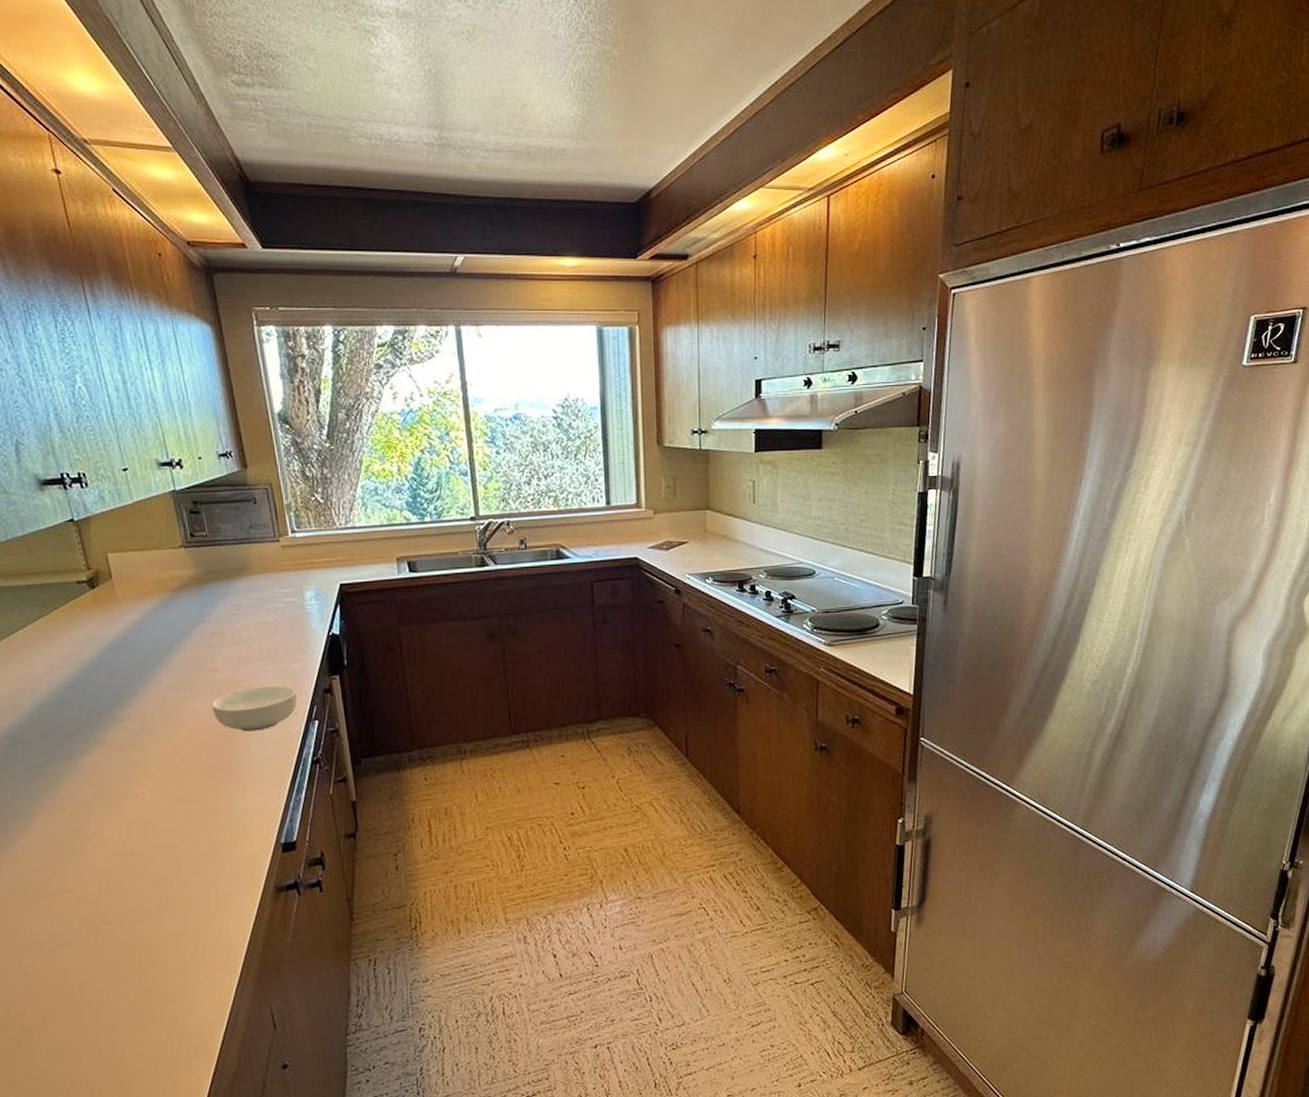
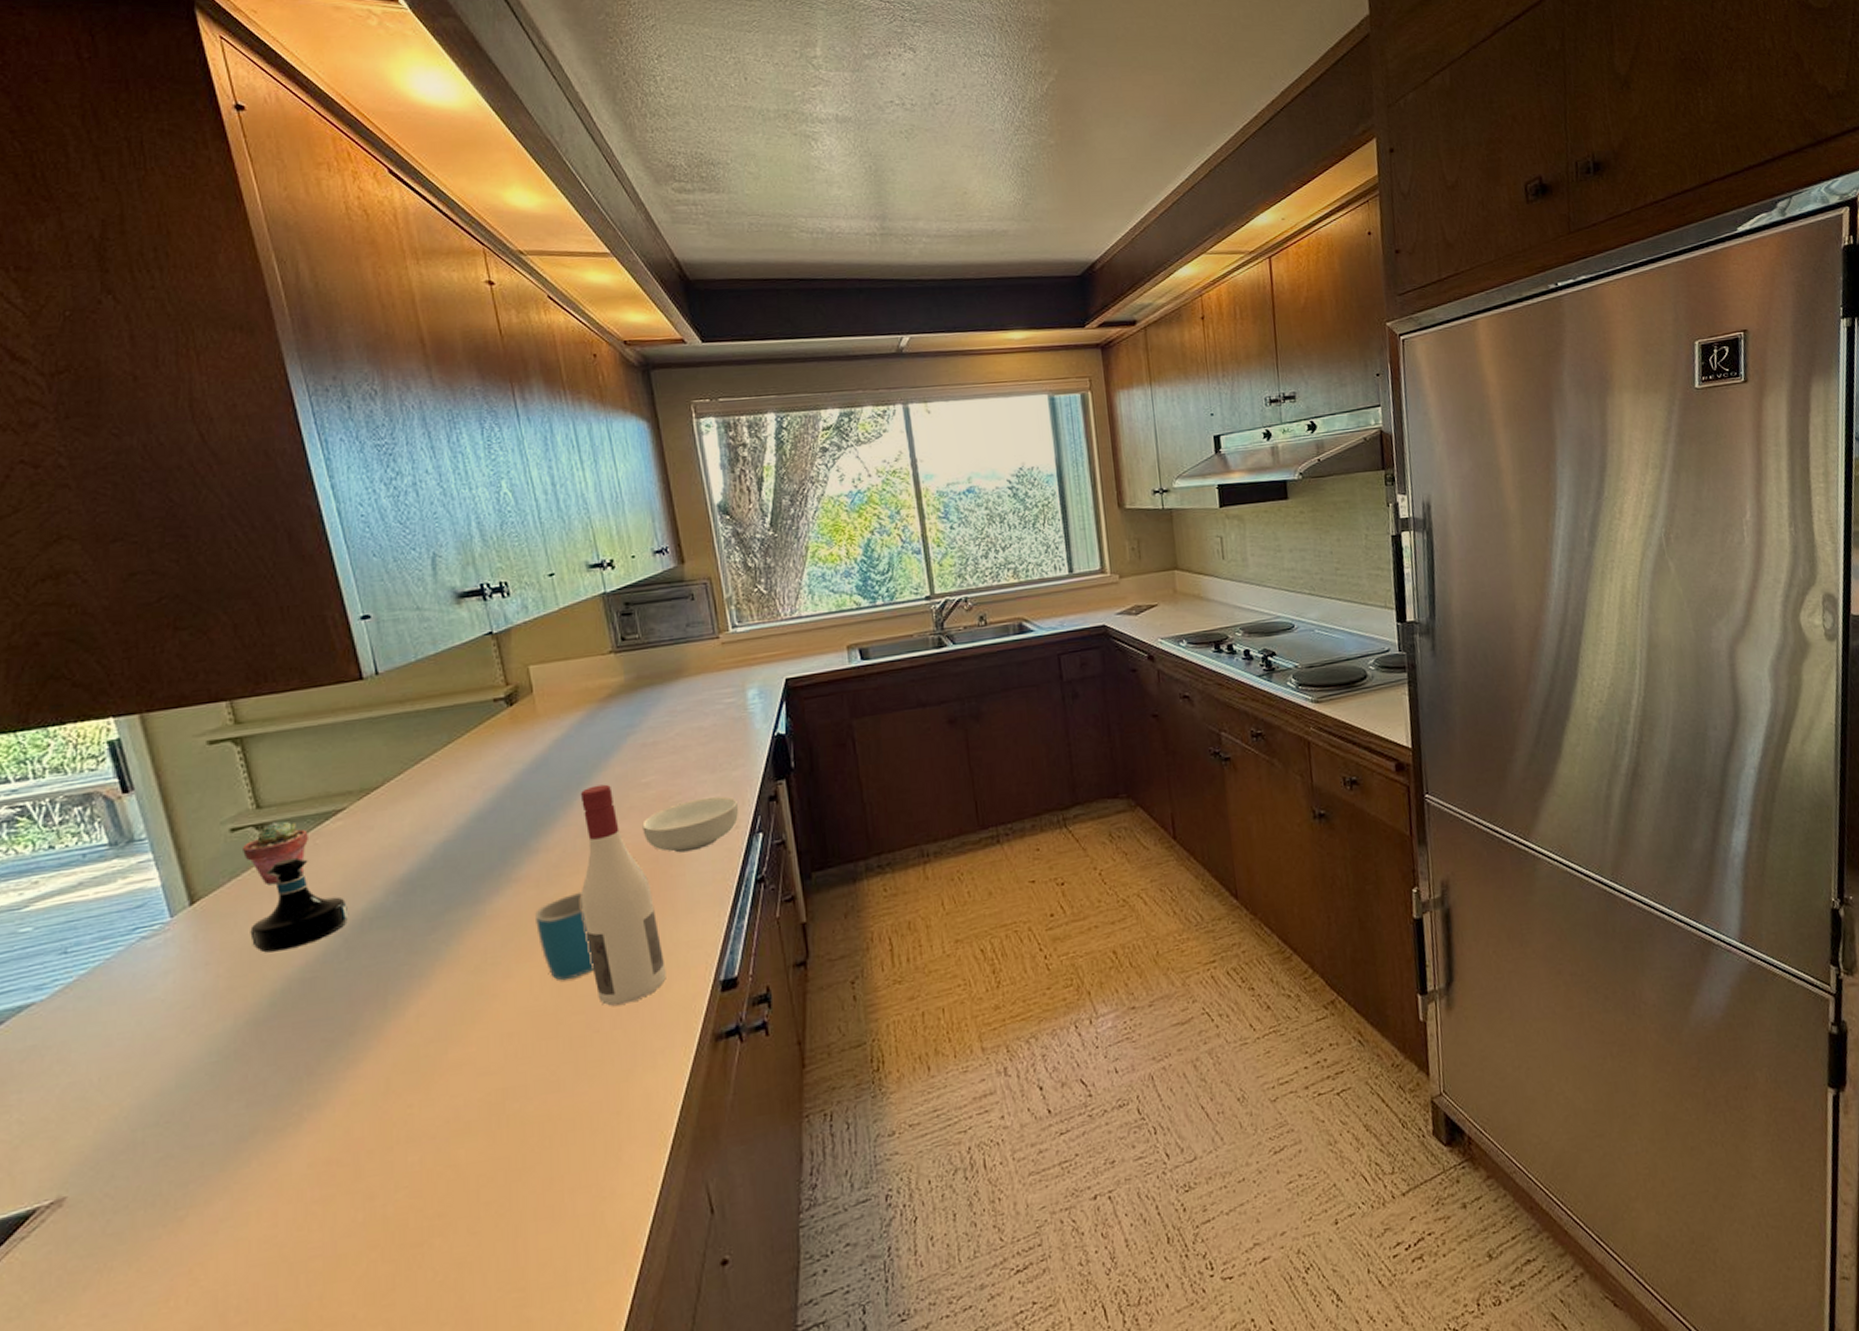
mug: none [121,757,172,831] -> present [535,891,594,981]
wine bottle: none [156,666,235,856] -> present [580,784,666,1006]

